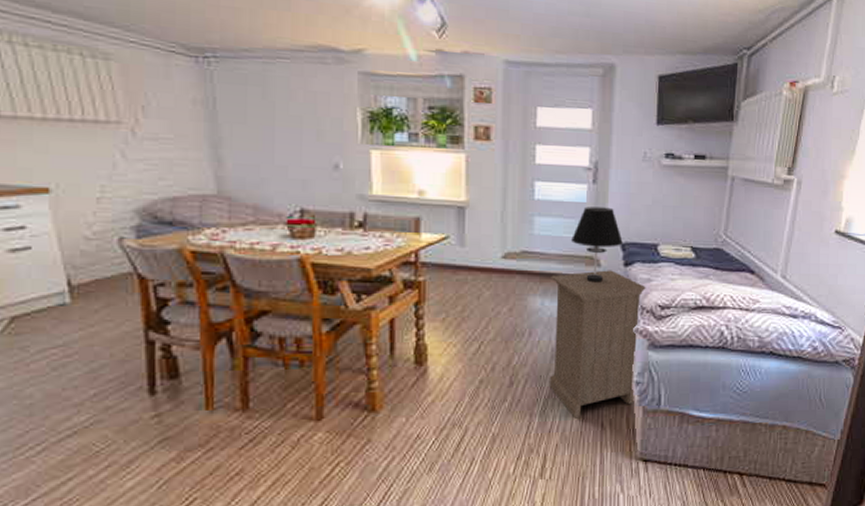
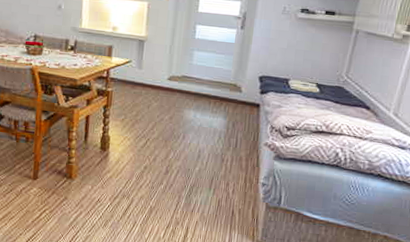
nightstand: present [550,270,646,419] -> none [195,95,277,205]
table lamp: present [570,207,624,283] -> none [220,46,262,105]

